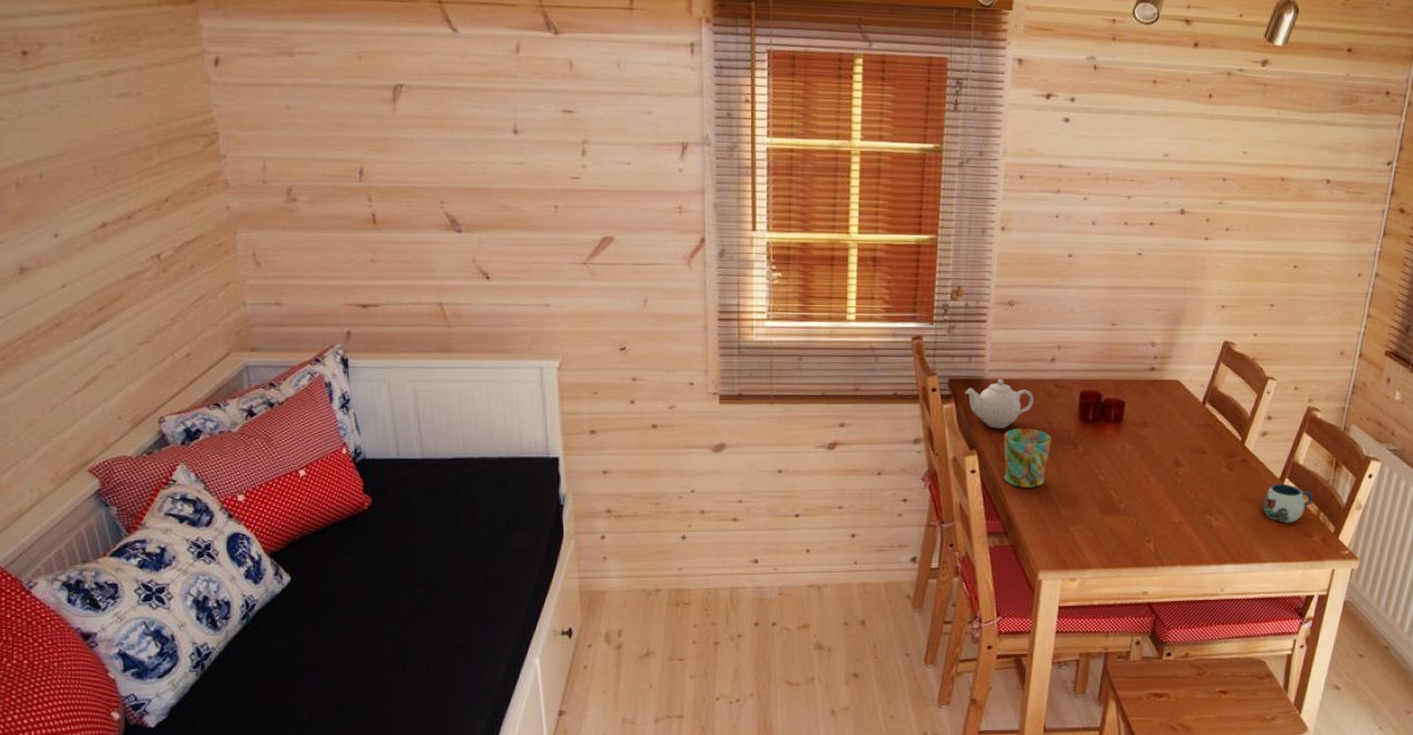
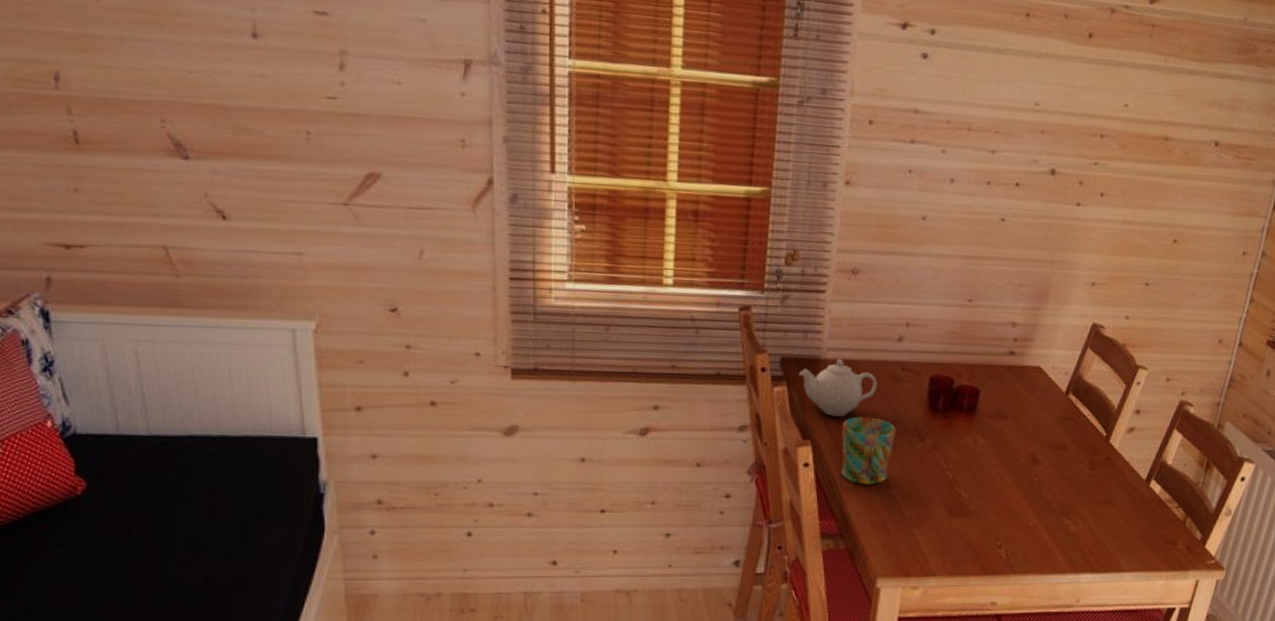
mug: present [1262,483,1313,523] -> none [1125,485,1180,529]

